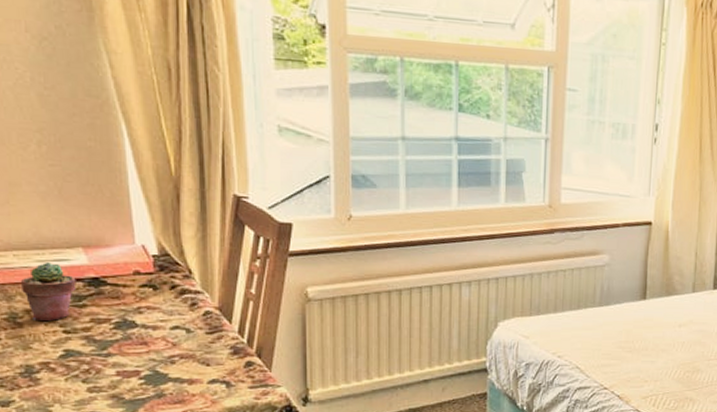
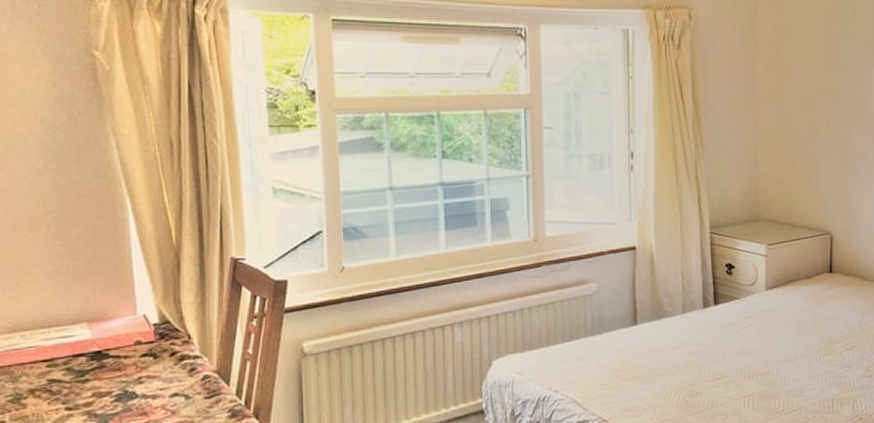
potted succulent: present [21,261,77,321] -> none [27,339,80,400]

